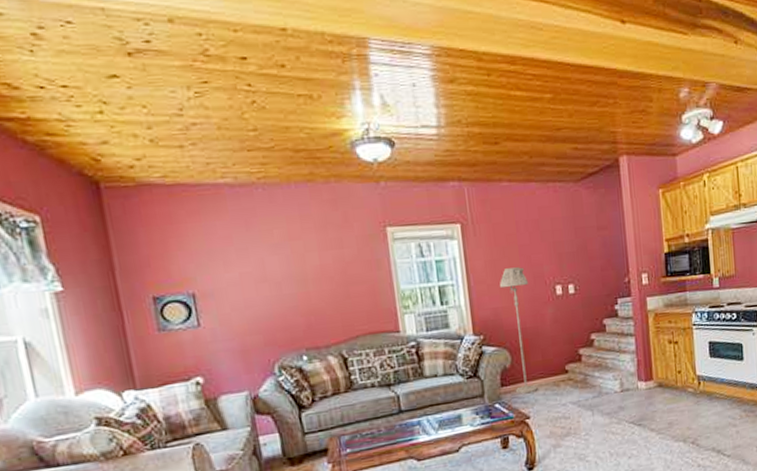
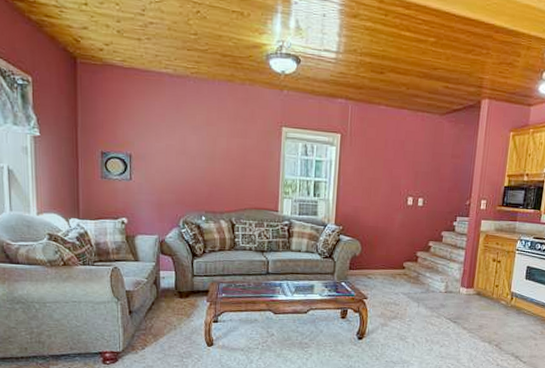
floor lamp: present [500,267,538,394] -> none [359,176,386,279]

